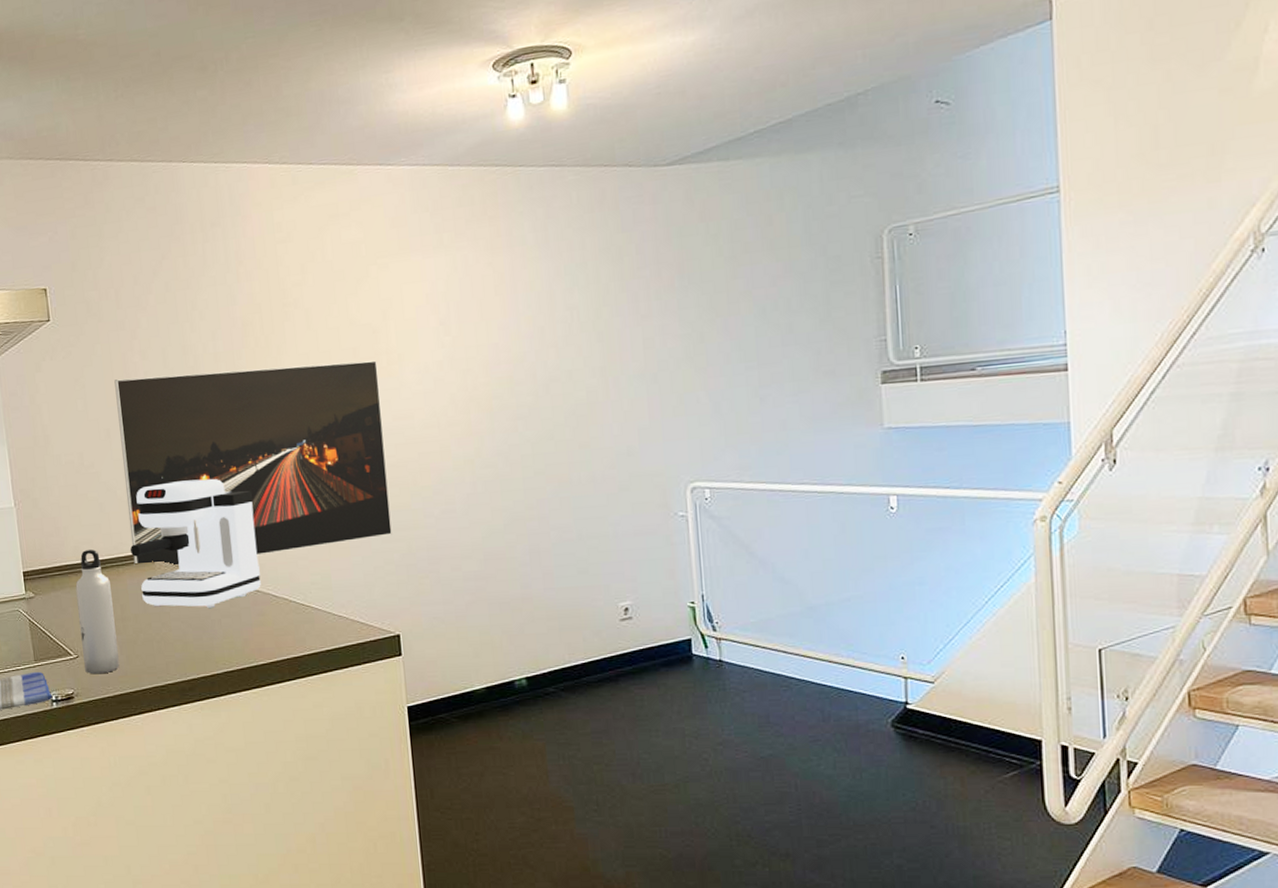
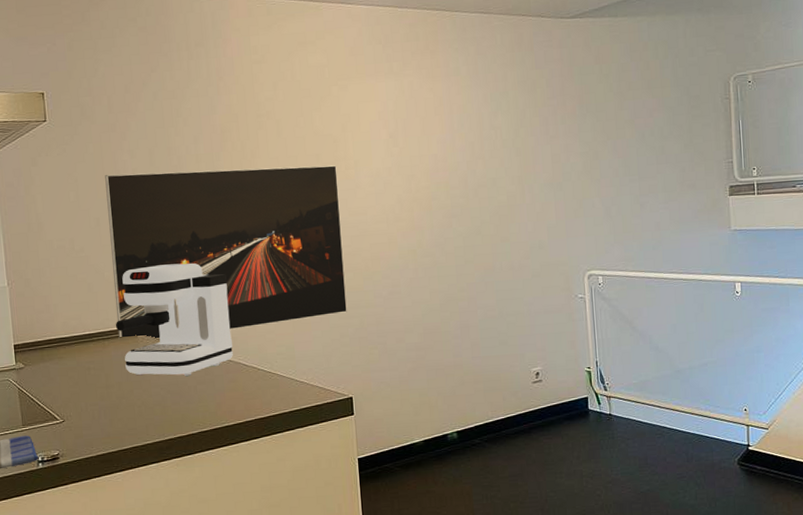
water bottle: present [75,549,120,675] -> none [63,325,103,437]

